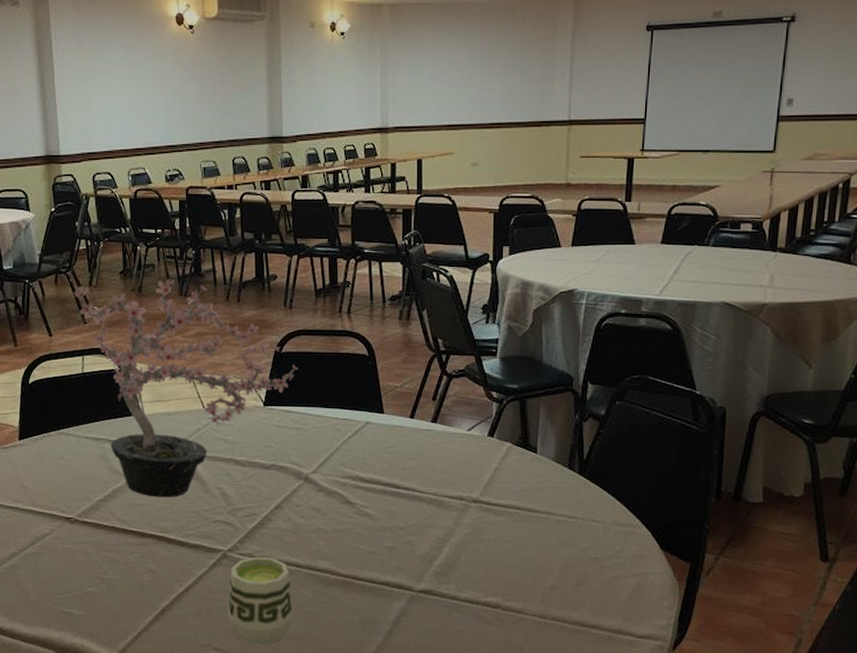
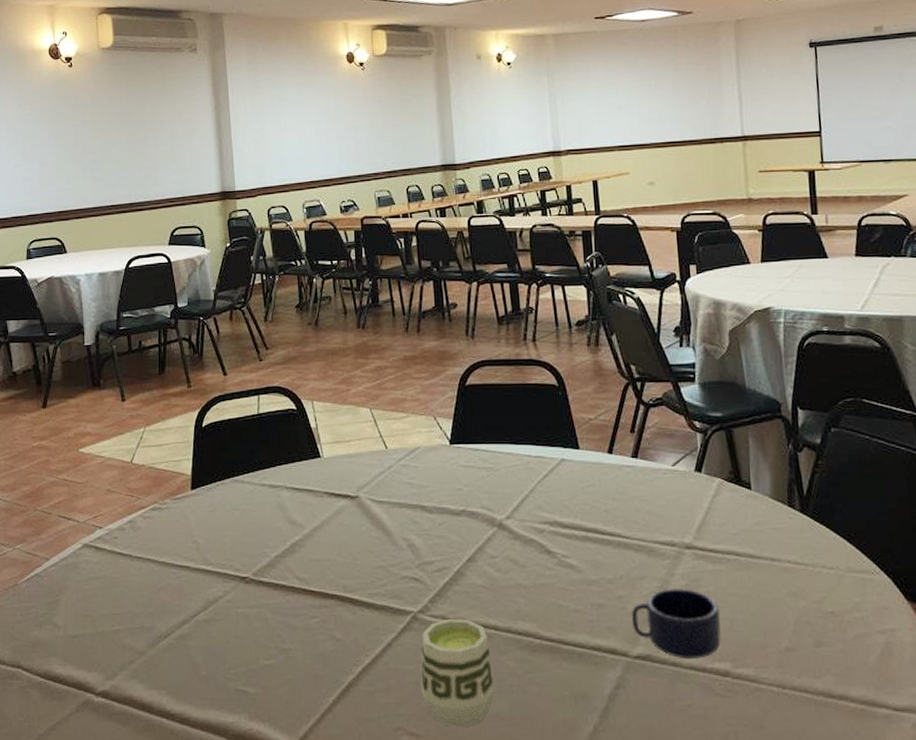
potted plant: present [73,278,298,498] -> none [248,311,484,551]
mug: none [419,535,497,594] -> present [632,587,721,660]

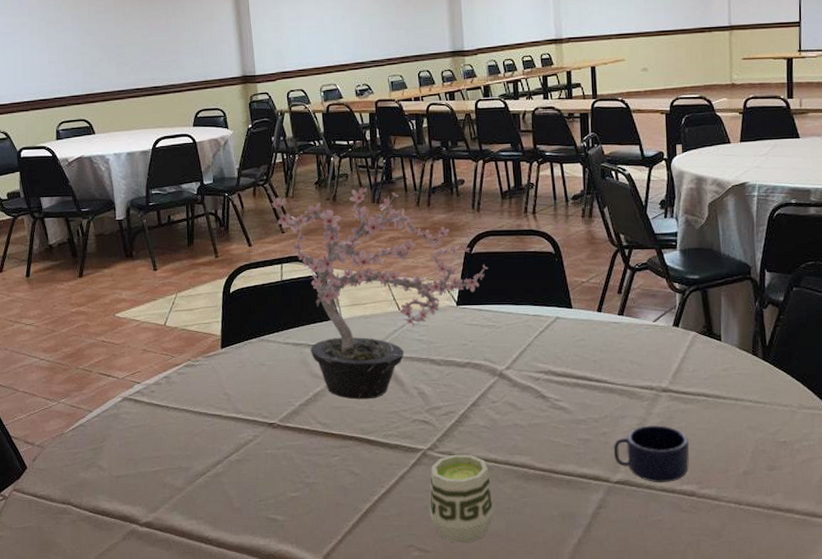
potted plant: none [248,311,484,551] -> present [271,187,488,400]

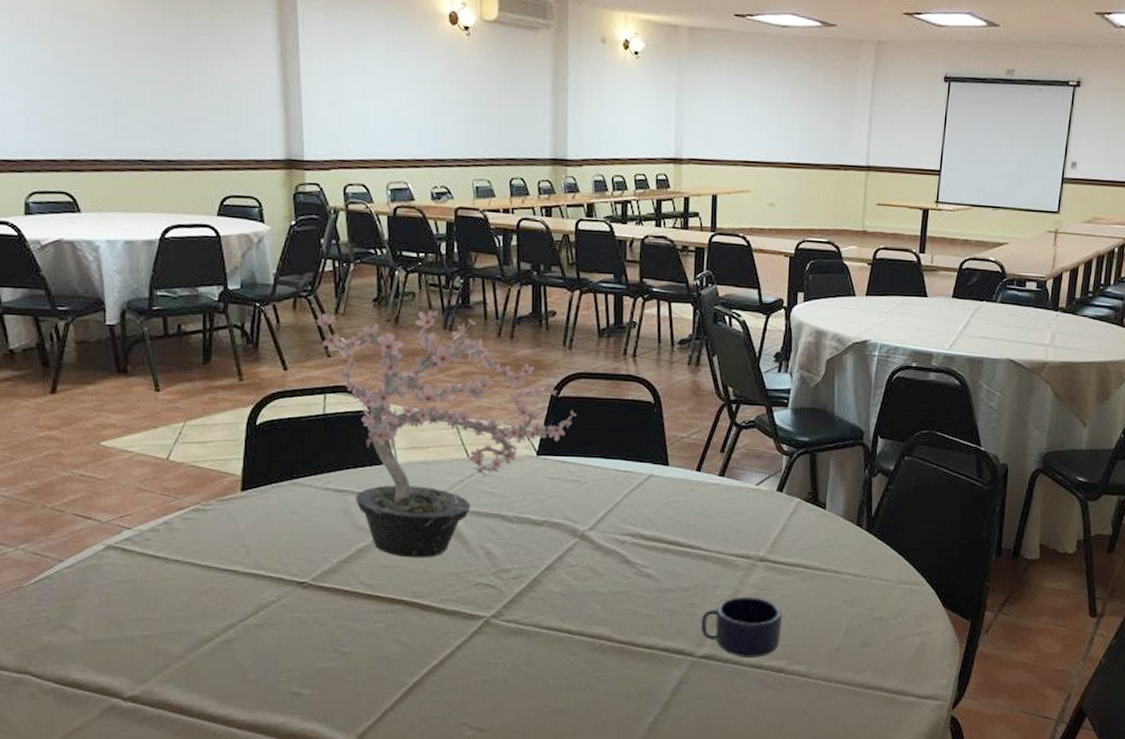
cup: present [429,454,495,543] -> none [488,623,564,721]

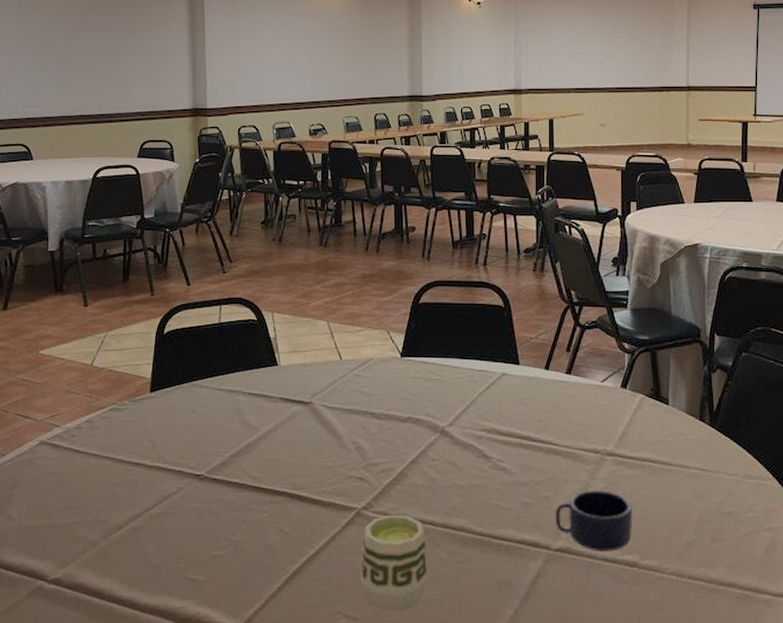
potted plant: present [315,309,577,558] -> none [214,229,435,453]
cup: none [488,623,564,721] -> present [360,514,430,611]

